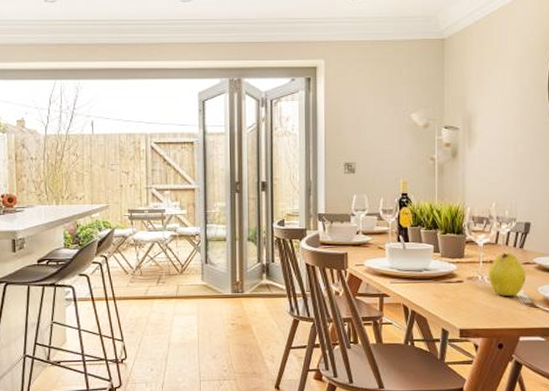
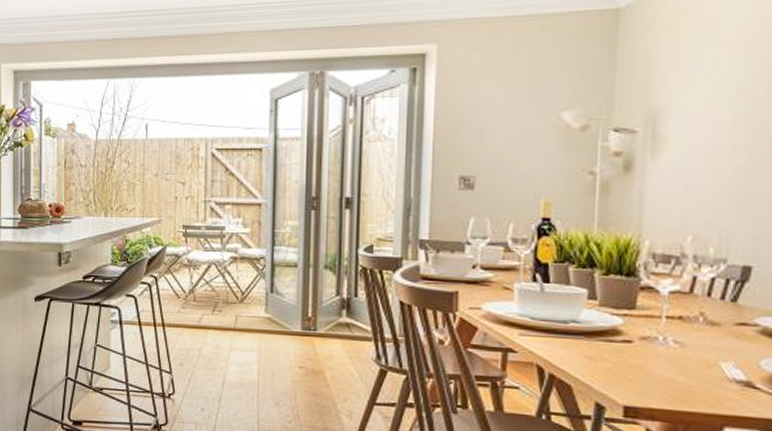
fruit: present [489,252,526,297] -> none [675,306,739,370]

